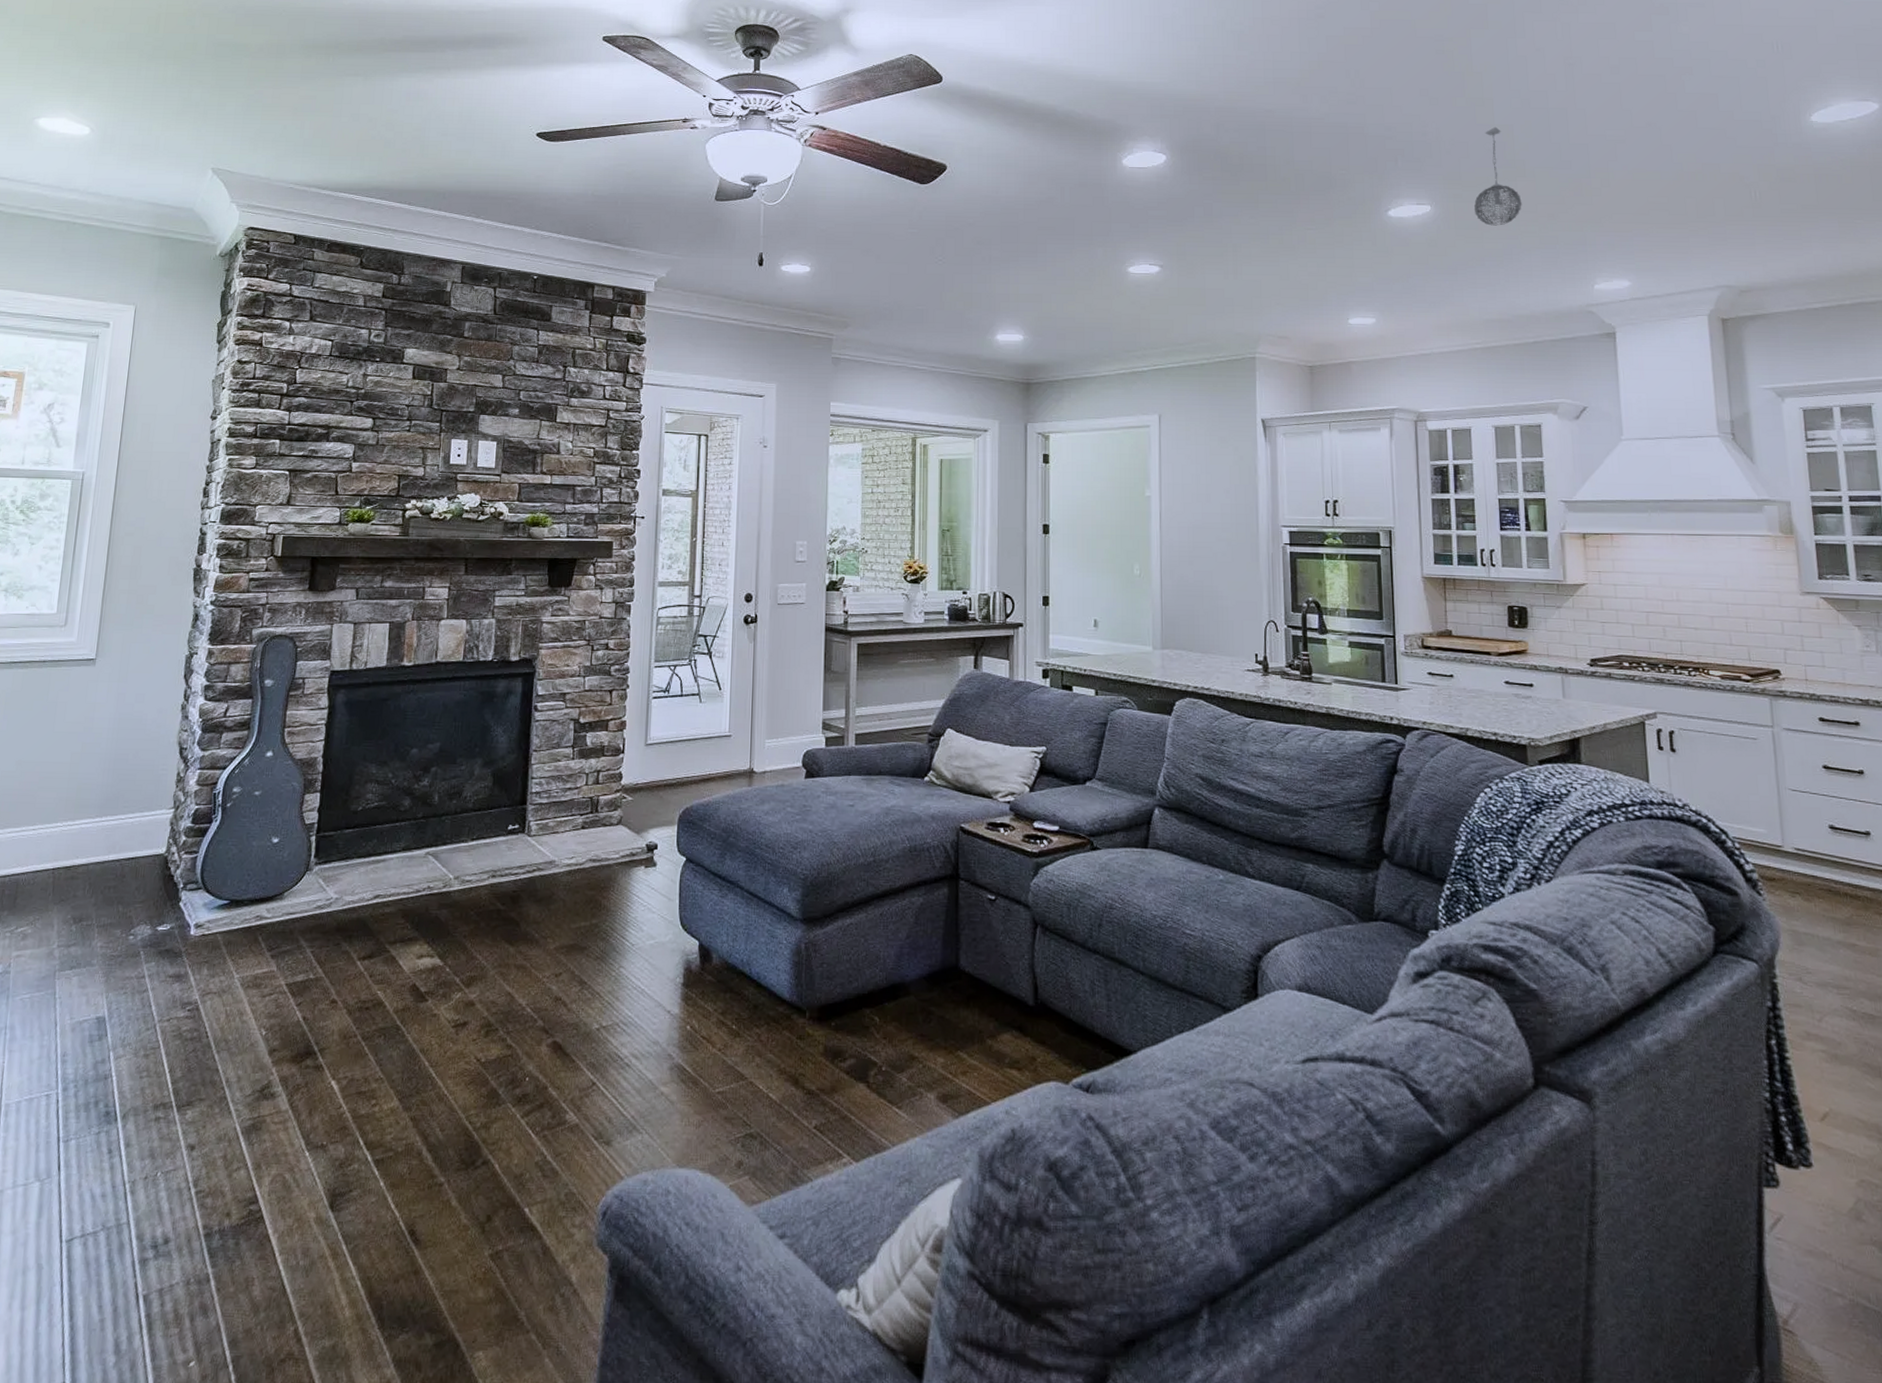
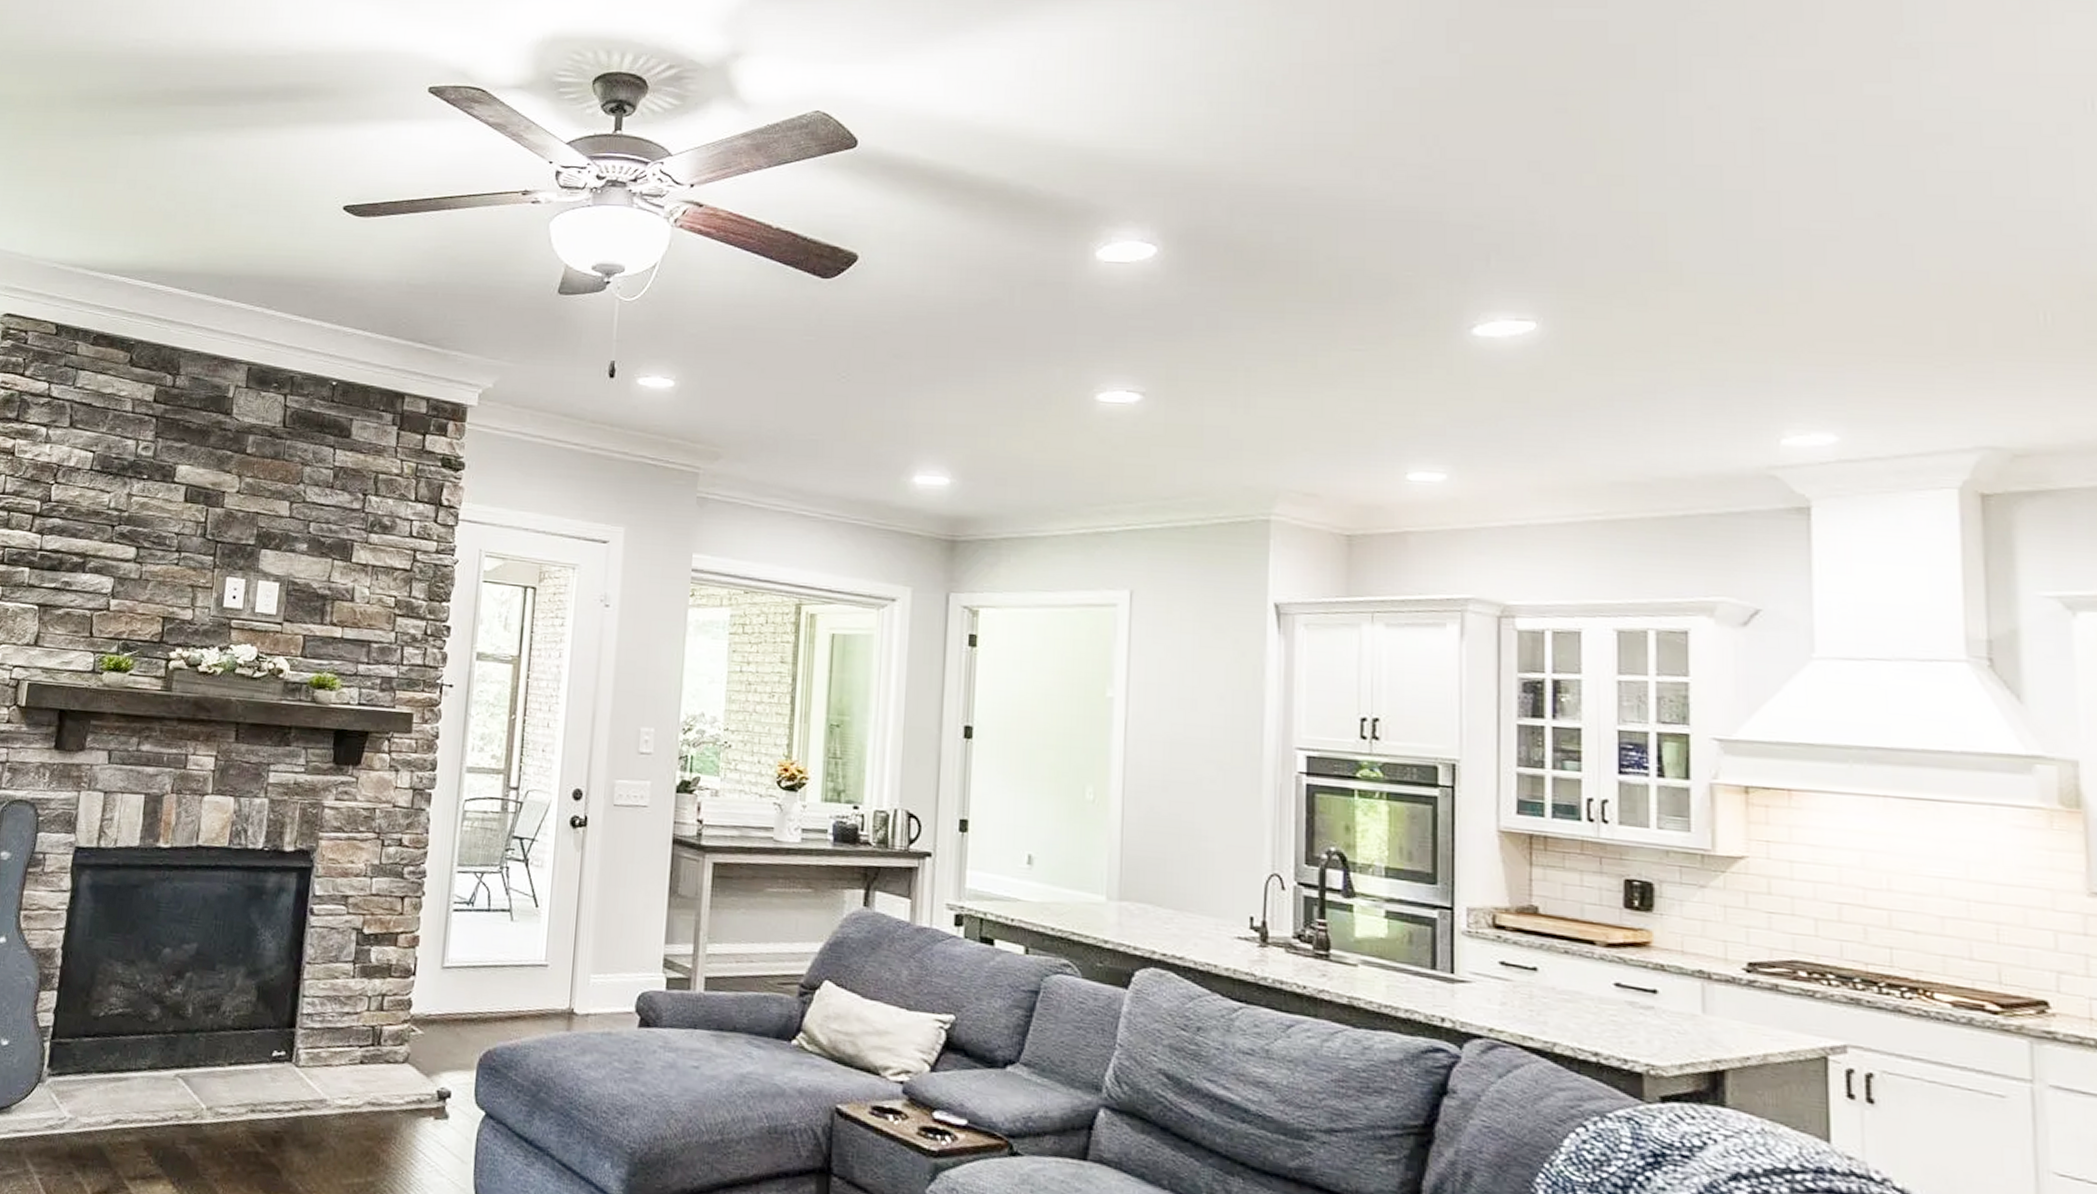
pendant light: present [1473,126,1522,226] -> none [1601,214,1675,353]

